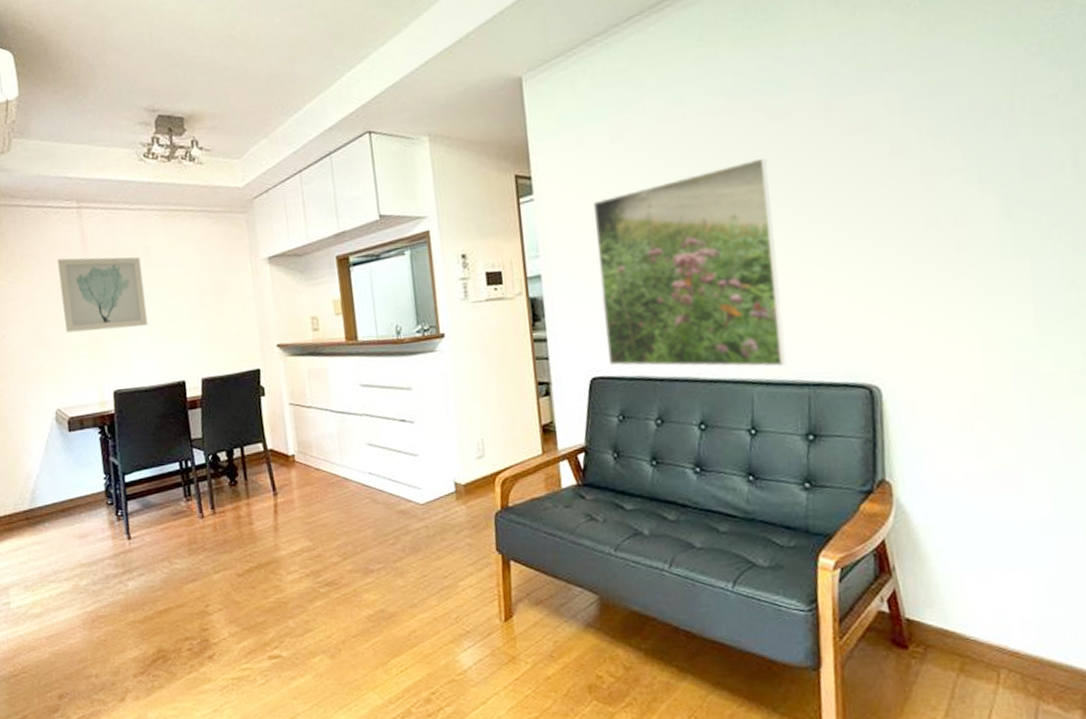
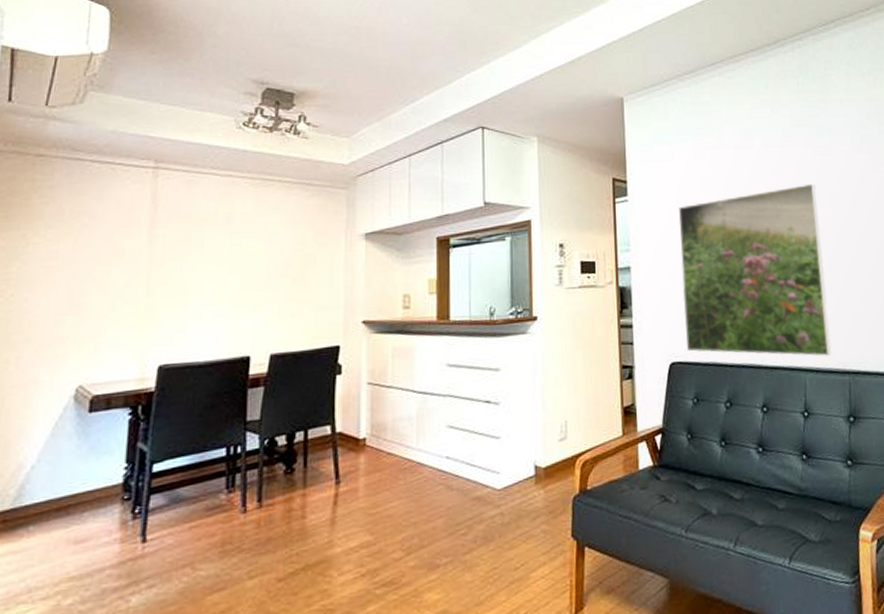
wall art: present [57,256,148,333] -> none [111,218,219,299]

